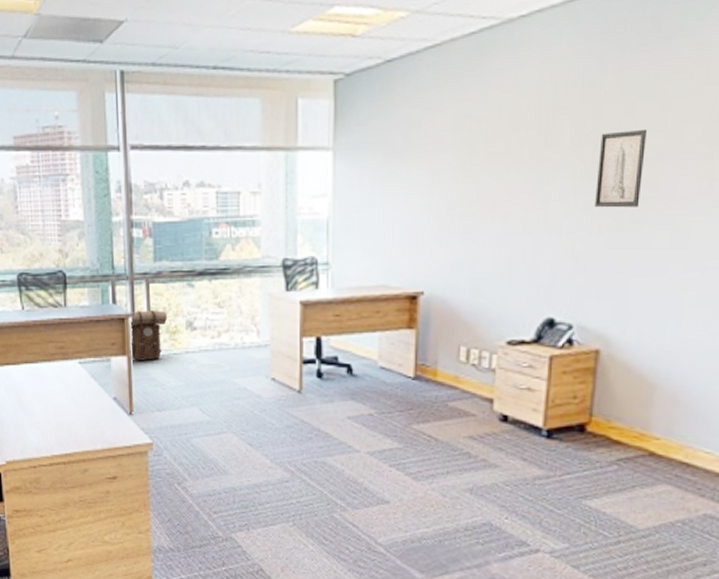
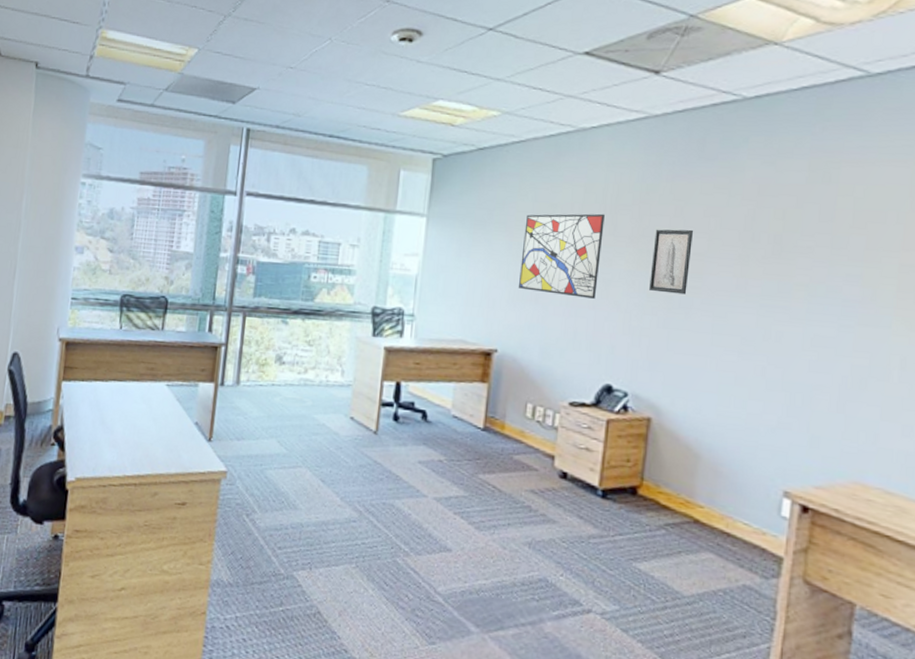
backpack: present [129,310,168,361] -> none [218,341,259,389]
wall art: none [442,122,540,224] -> present [518,213,605,299]

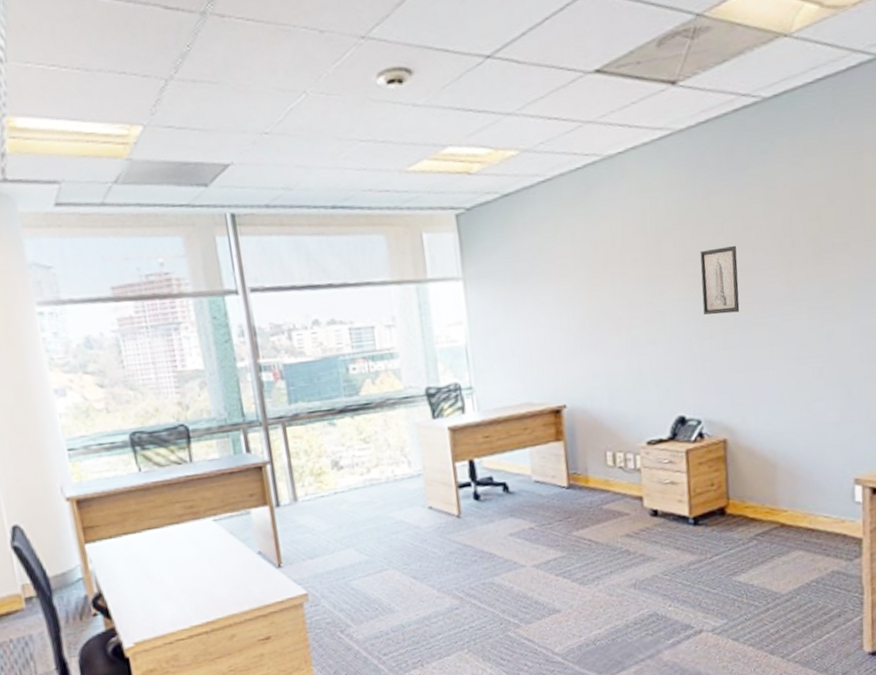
wall art: present [518,213,605,299] -> none [568,244,653,338]

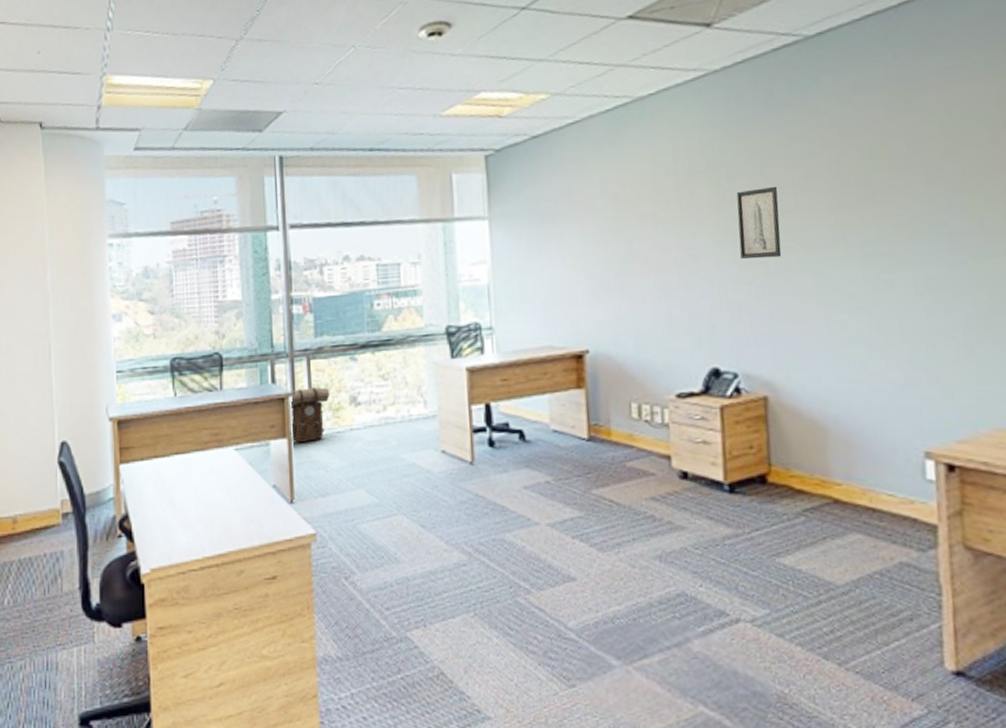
backpack: none [267,453,311,509] -> present [289,387,330,443]

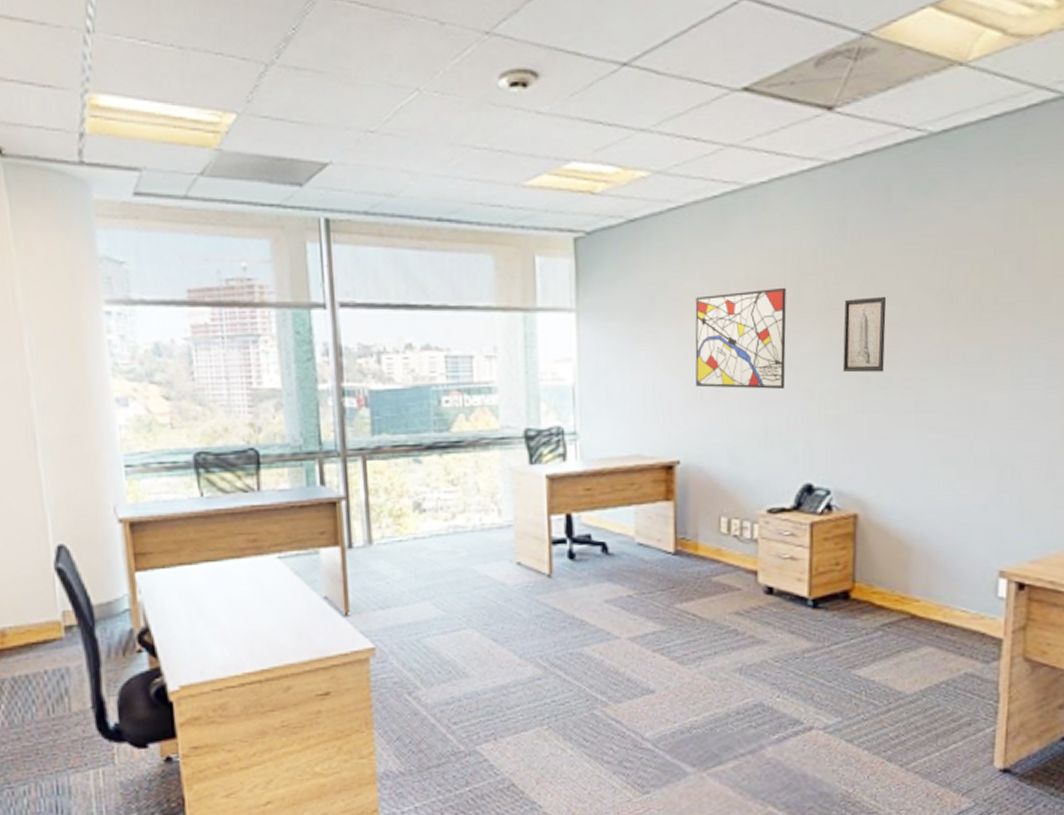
backpack: present [289,387,330,443] -> none [342,491,391,551]
wall art: none [595,185,685,281] -> present [695,287,787,389]

